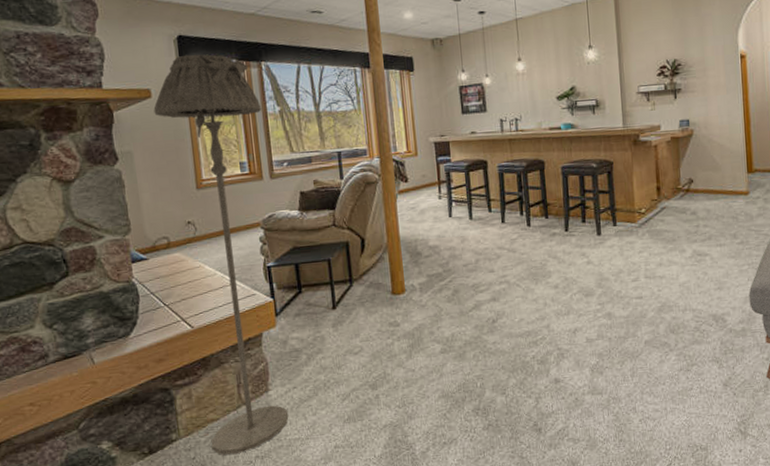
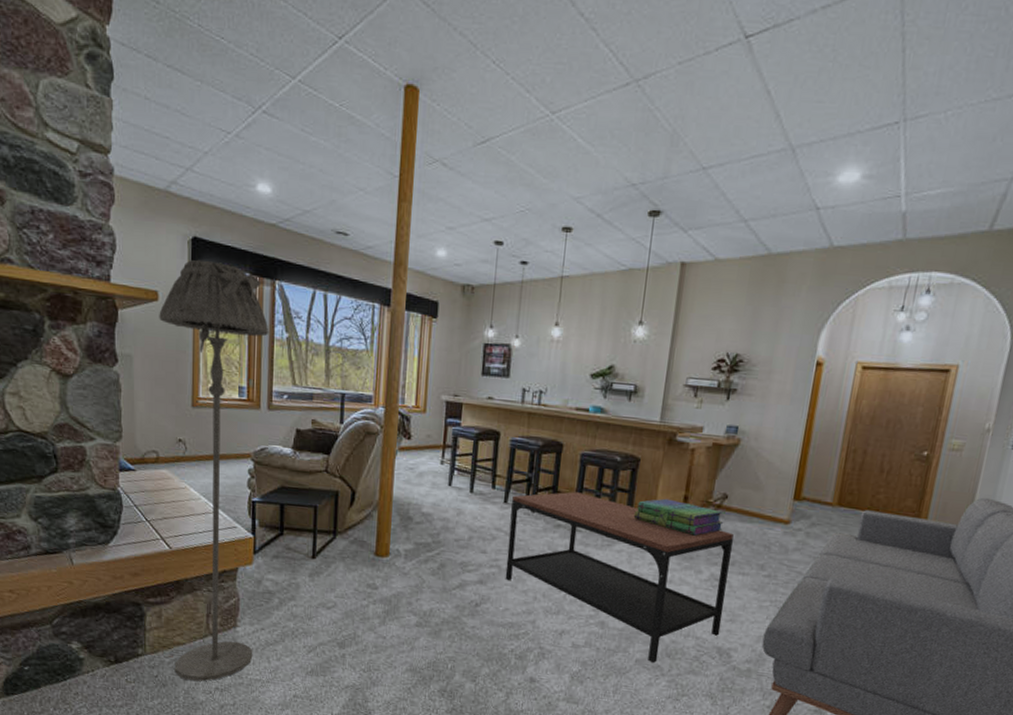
coffee table: none [508,201,712,342] -> present [505,492,734,664]
stack of books: none [617,192,695,220] -> present [633,498,724,536]

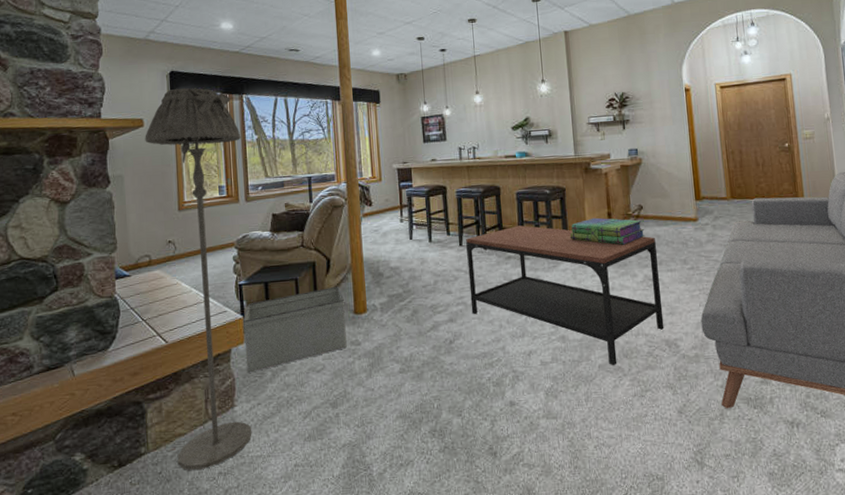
storage bin: none [252,522,367,596] -> present [242,286,347,373]

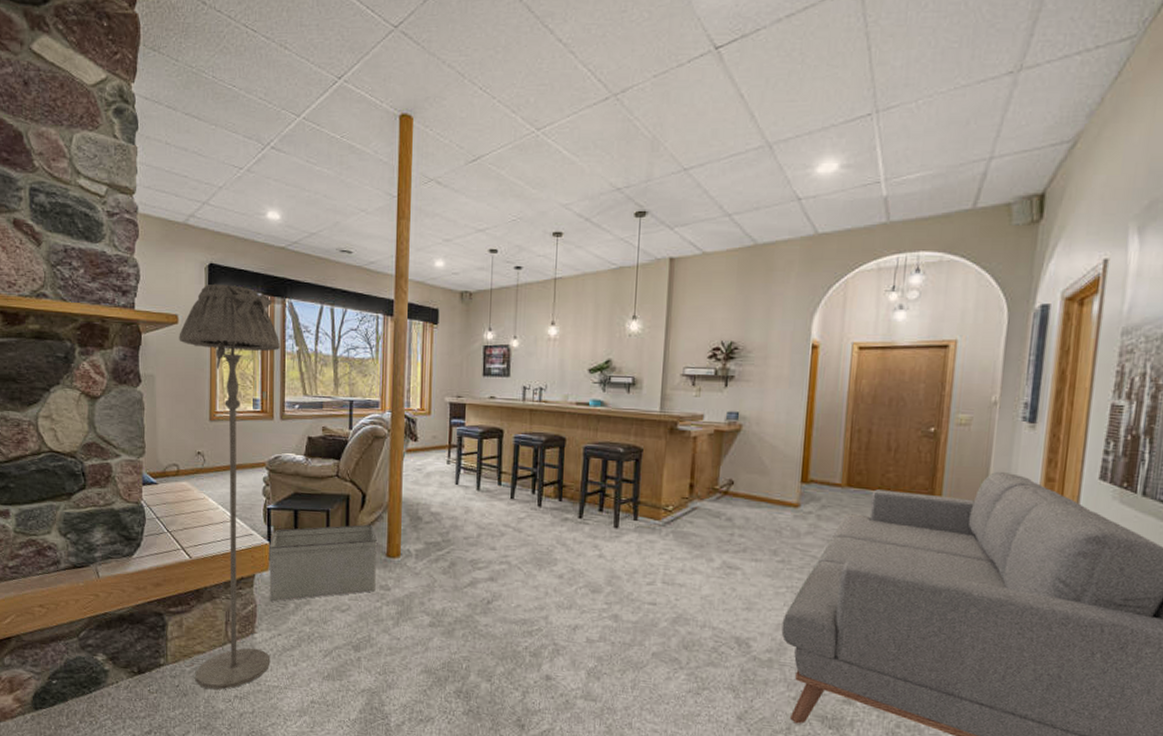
coffee table: present [466,225,664,366] -> none [515,485,743,656]
stack of books: present [569,217,645,245] -> none [640,487,732,524]

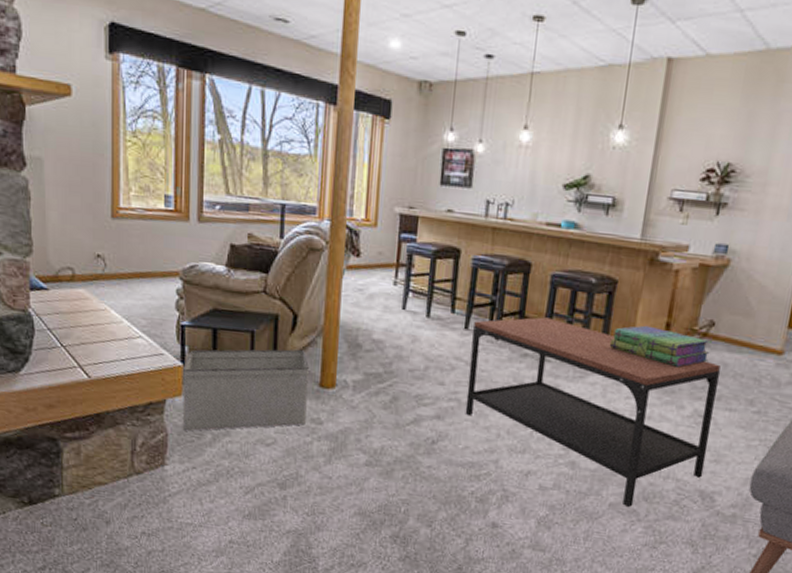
floor lamp: present [179,283,281,690] -> none [72,48,199,526]
coffee table: none [515,485,743,656] -> present [465,317,721,508]
stack of books: none [640,487,732,524] -> present [609,325,710,367]

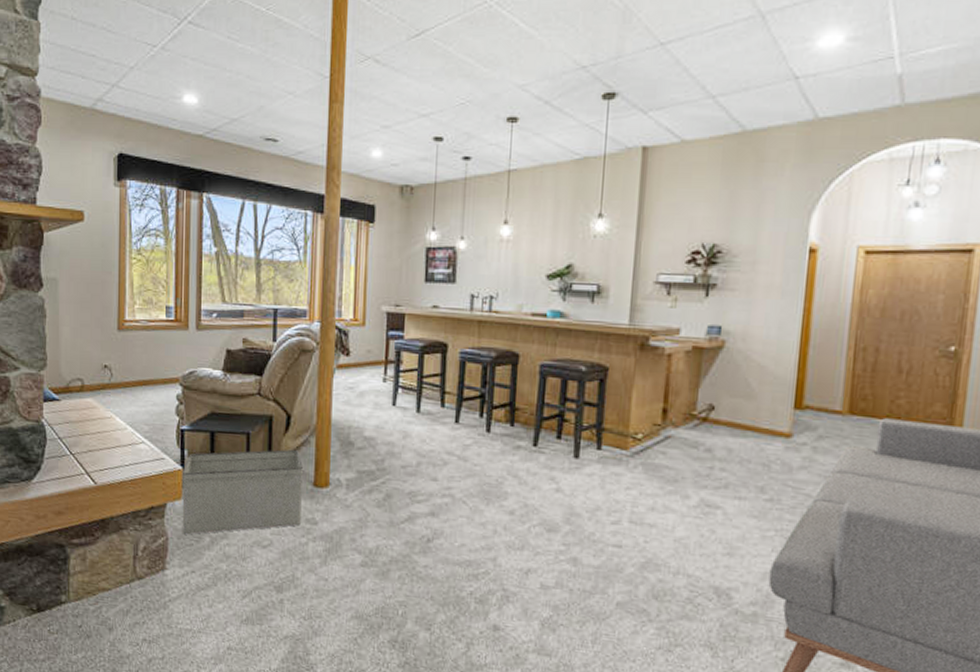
coffee table: present [465,317,721,508] -> none [459,408,725,607]
stack of books: present [609,325,710,367] -> none [604,412,712,455]

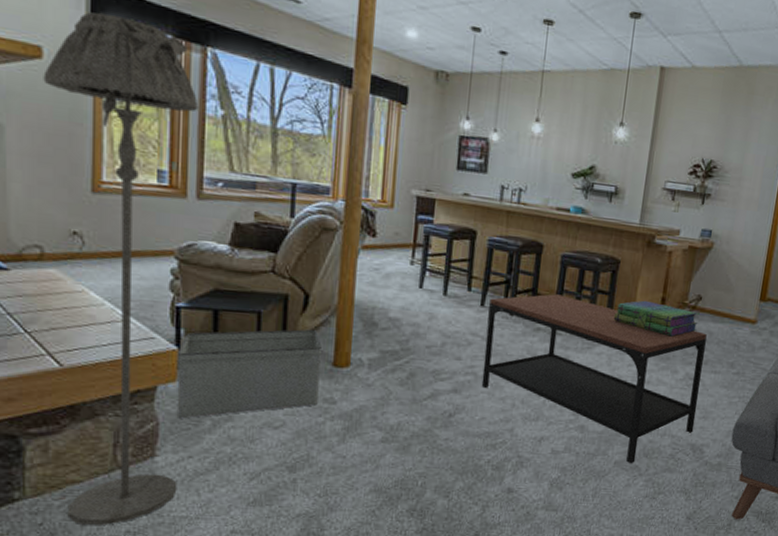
floor lamp: none [84,176,197,633] -> present [43,12,199,526]
coffee table: none [459,408,725,607] -> present [481,294,707,464]
stack of books: none [604,412,712,455] -> present [613,300,698,337]

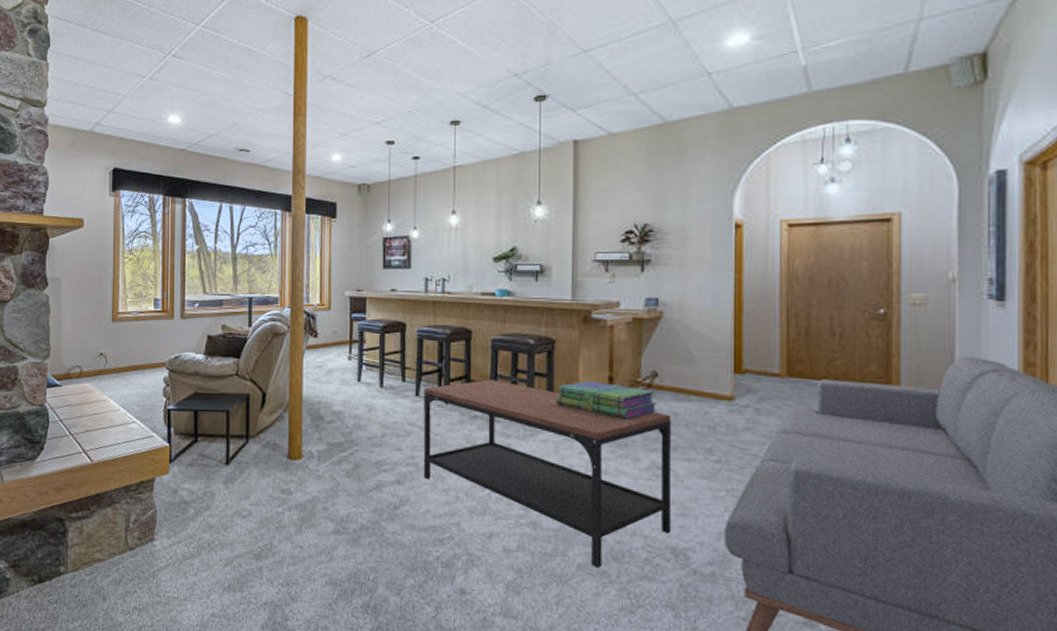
floor lamp: present [43,12,199,526] -> none [84,187,181,601]
storage bin: present [176,329,323,419] -> none [168,424,279,507]

